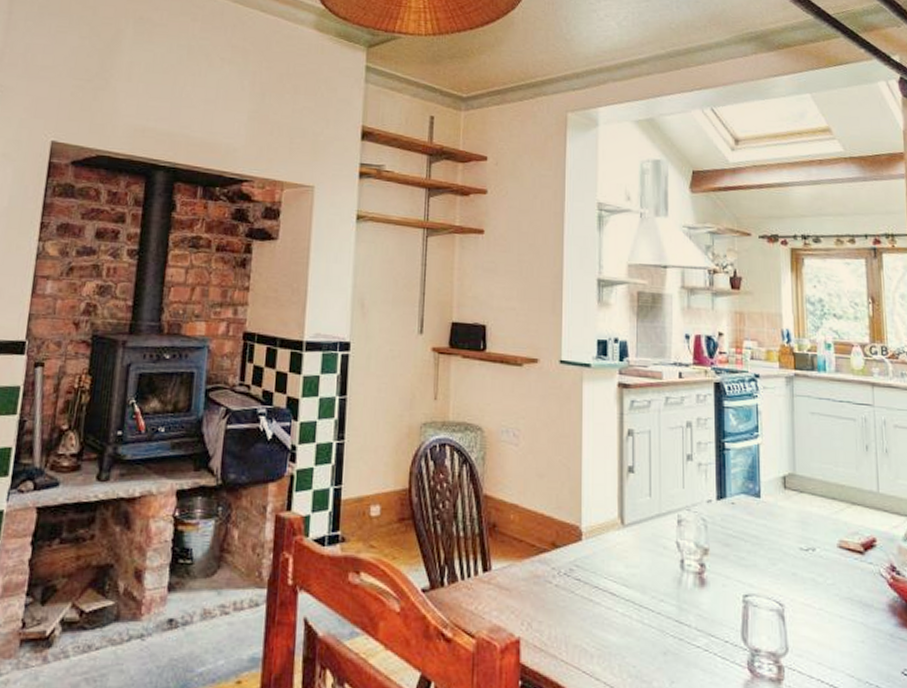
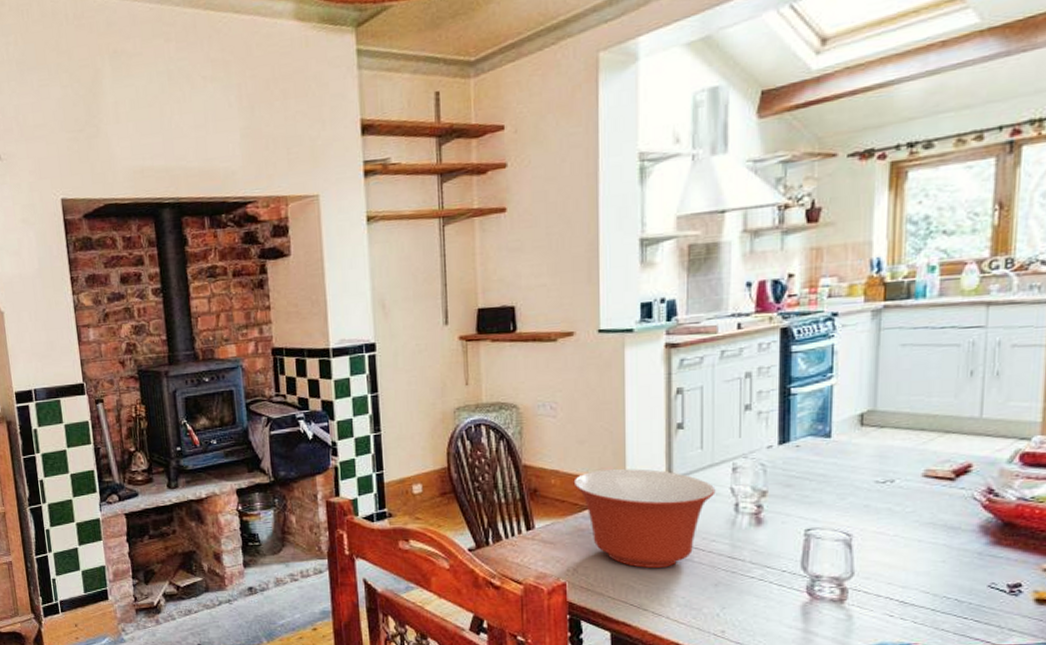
mixing bowl: none [531,509,663,630] -> present [573,468,716,569]

